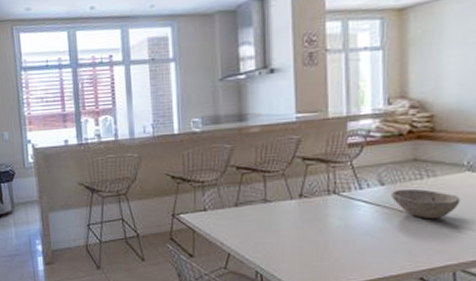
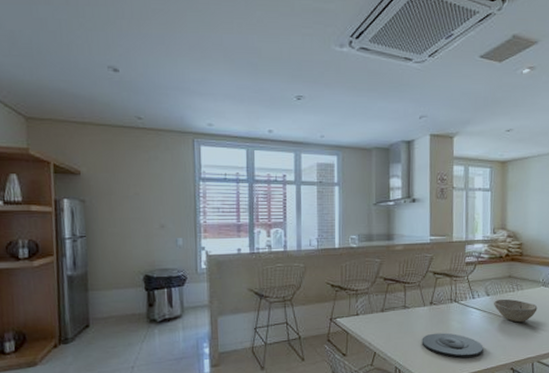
plate: none [289,231,378,264] -> present [421,333,484,358]

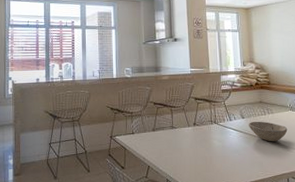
plate: present [421,333,484,358] -> none [188,150,243,173]

